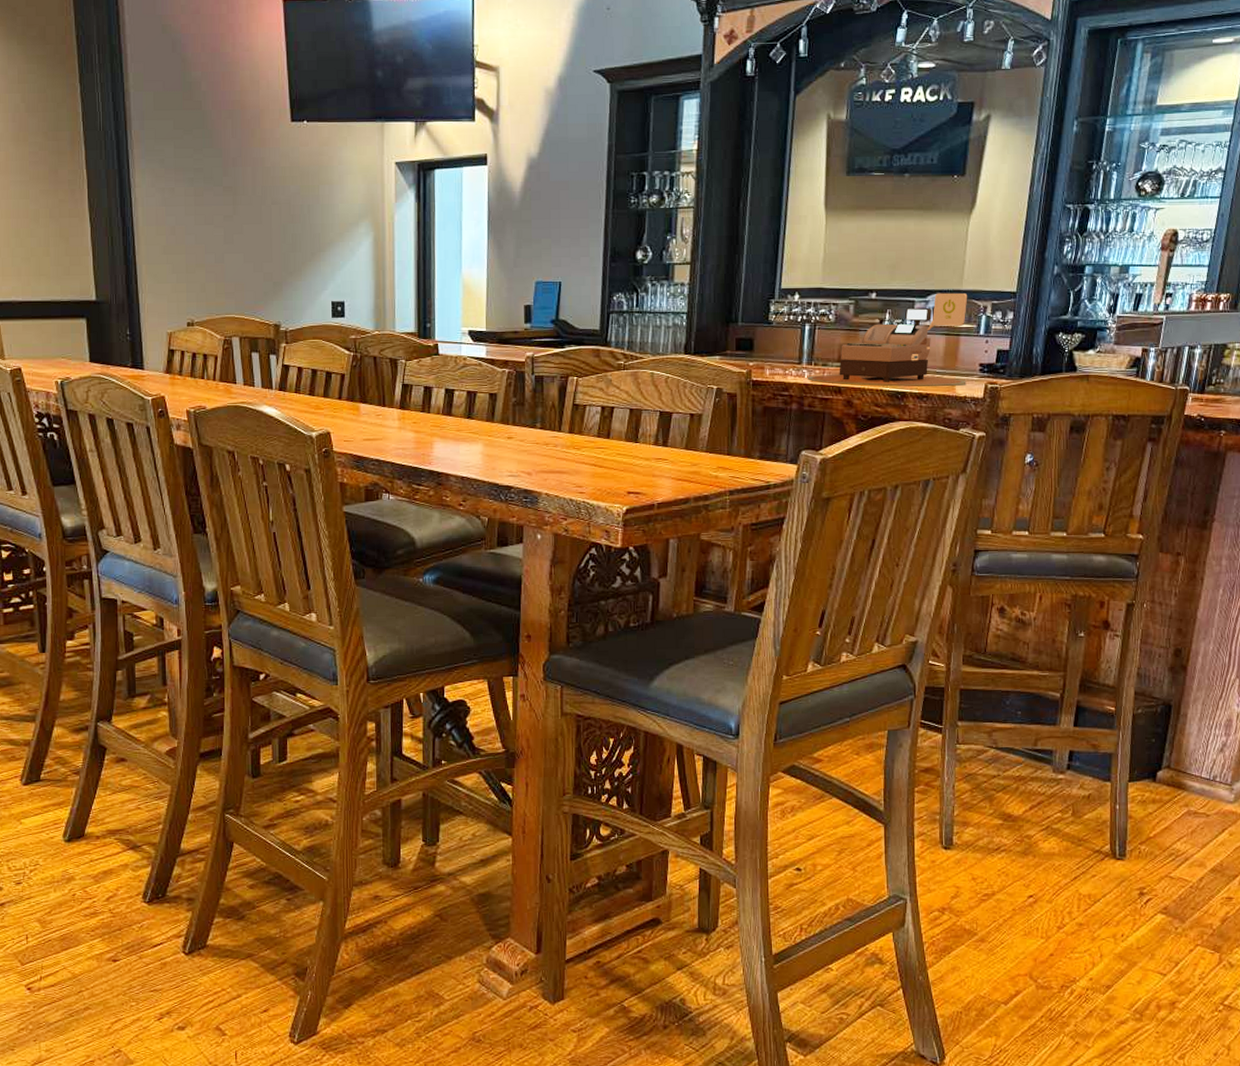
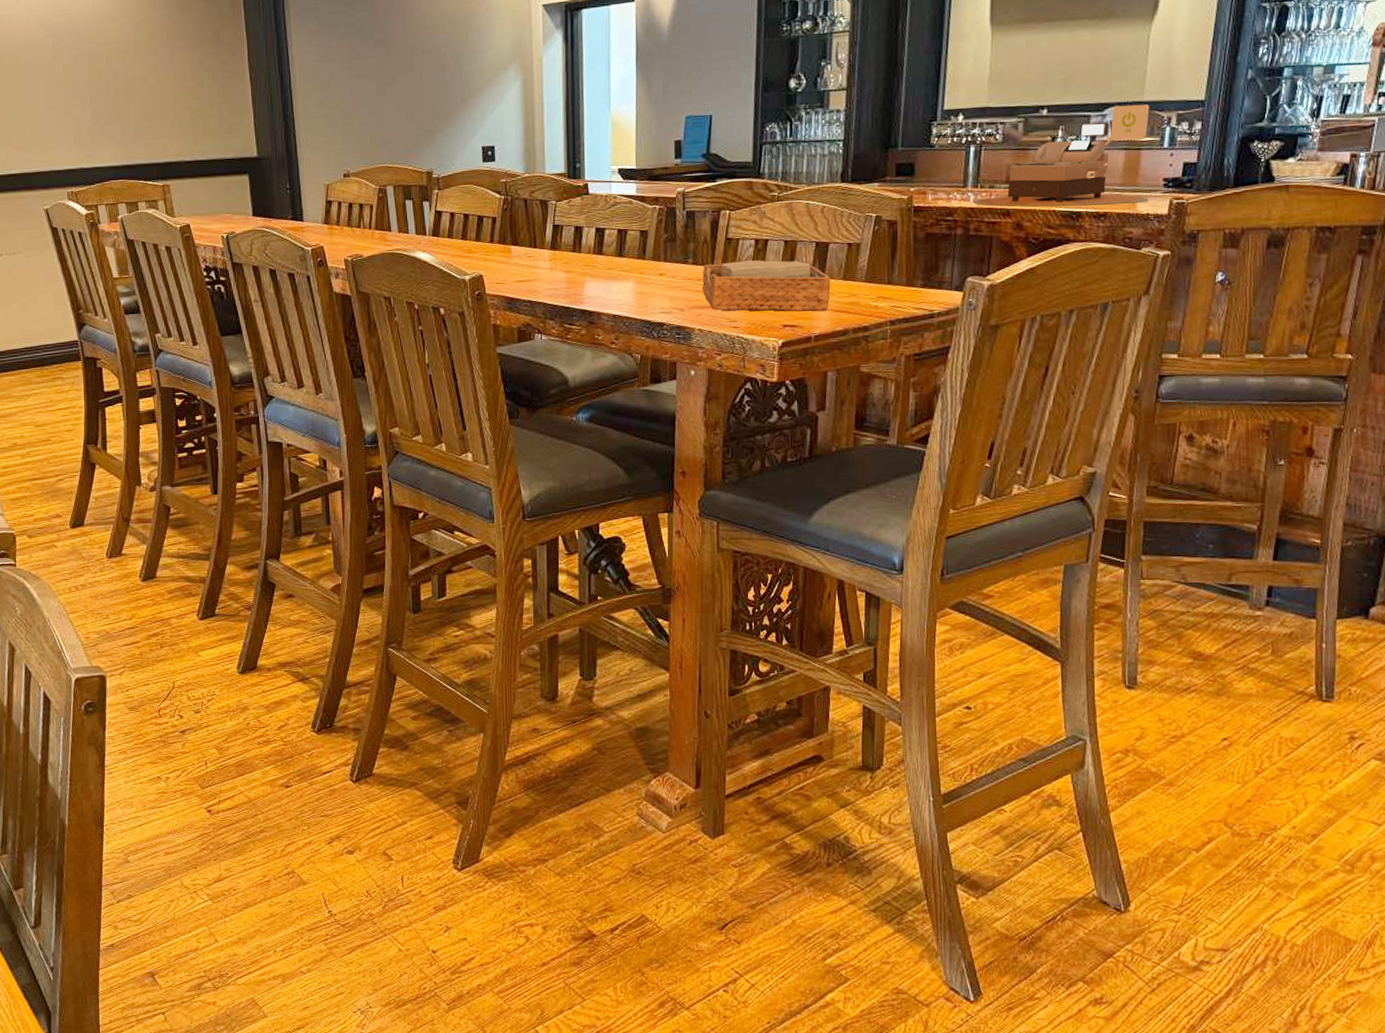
napkin holder: none [549,427,673,480] -> present [701,260,831,312]

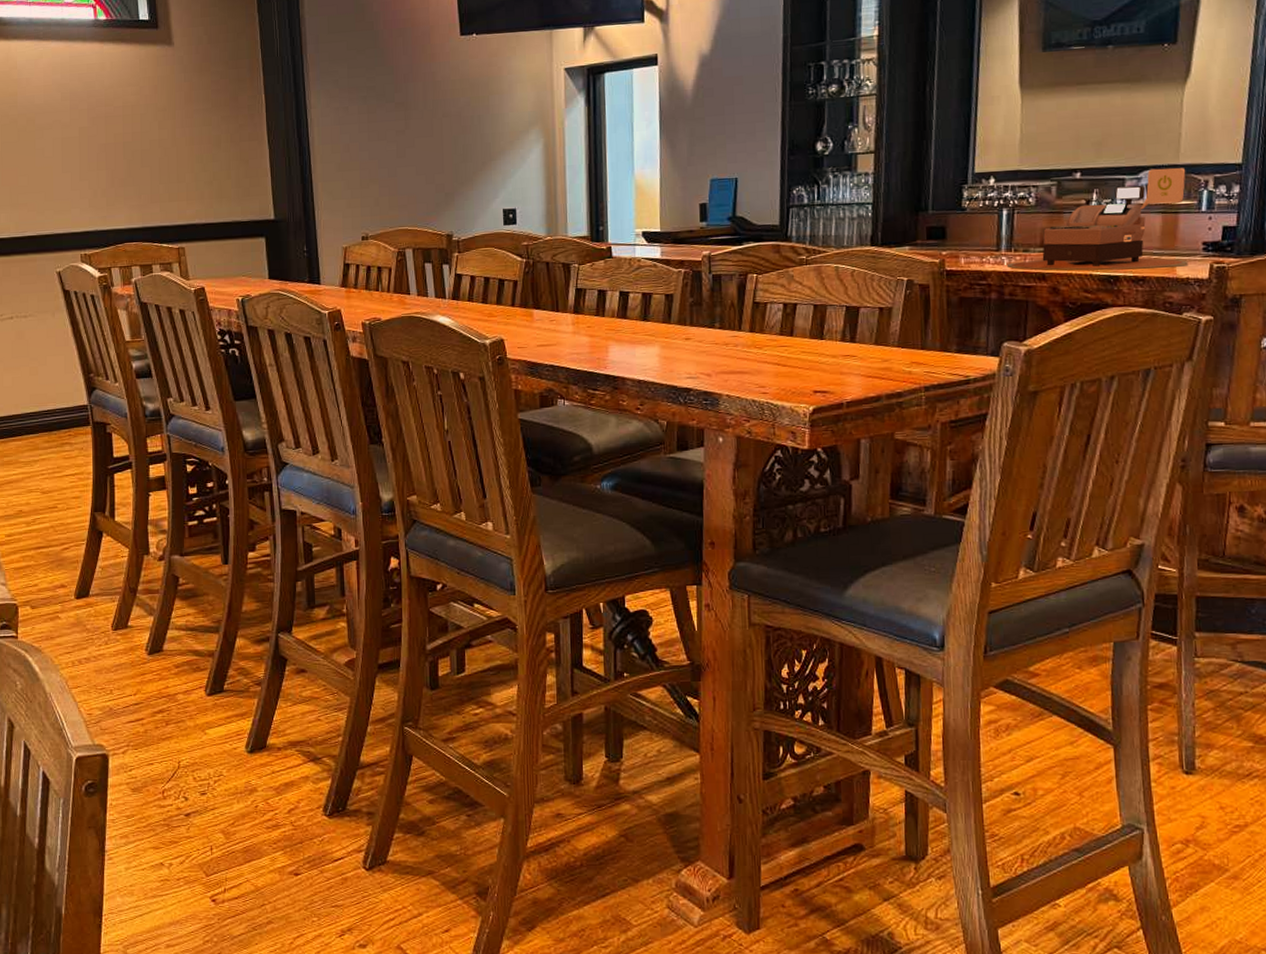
napkin holder: present [701,260,831,312] -> none [729,324,862,378]

